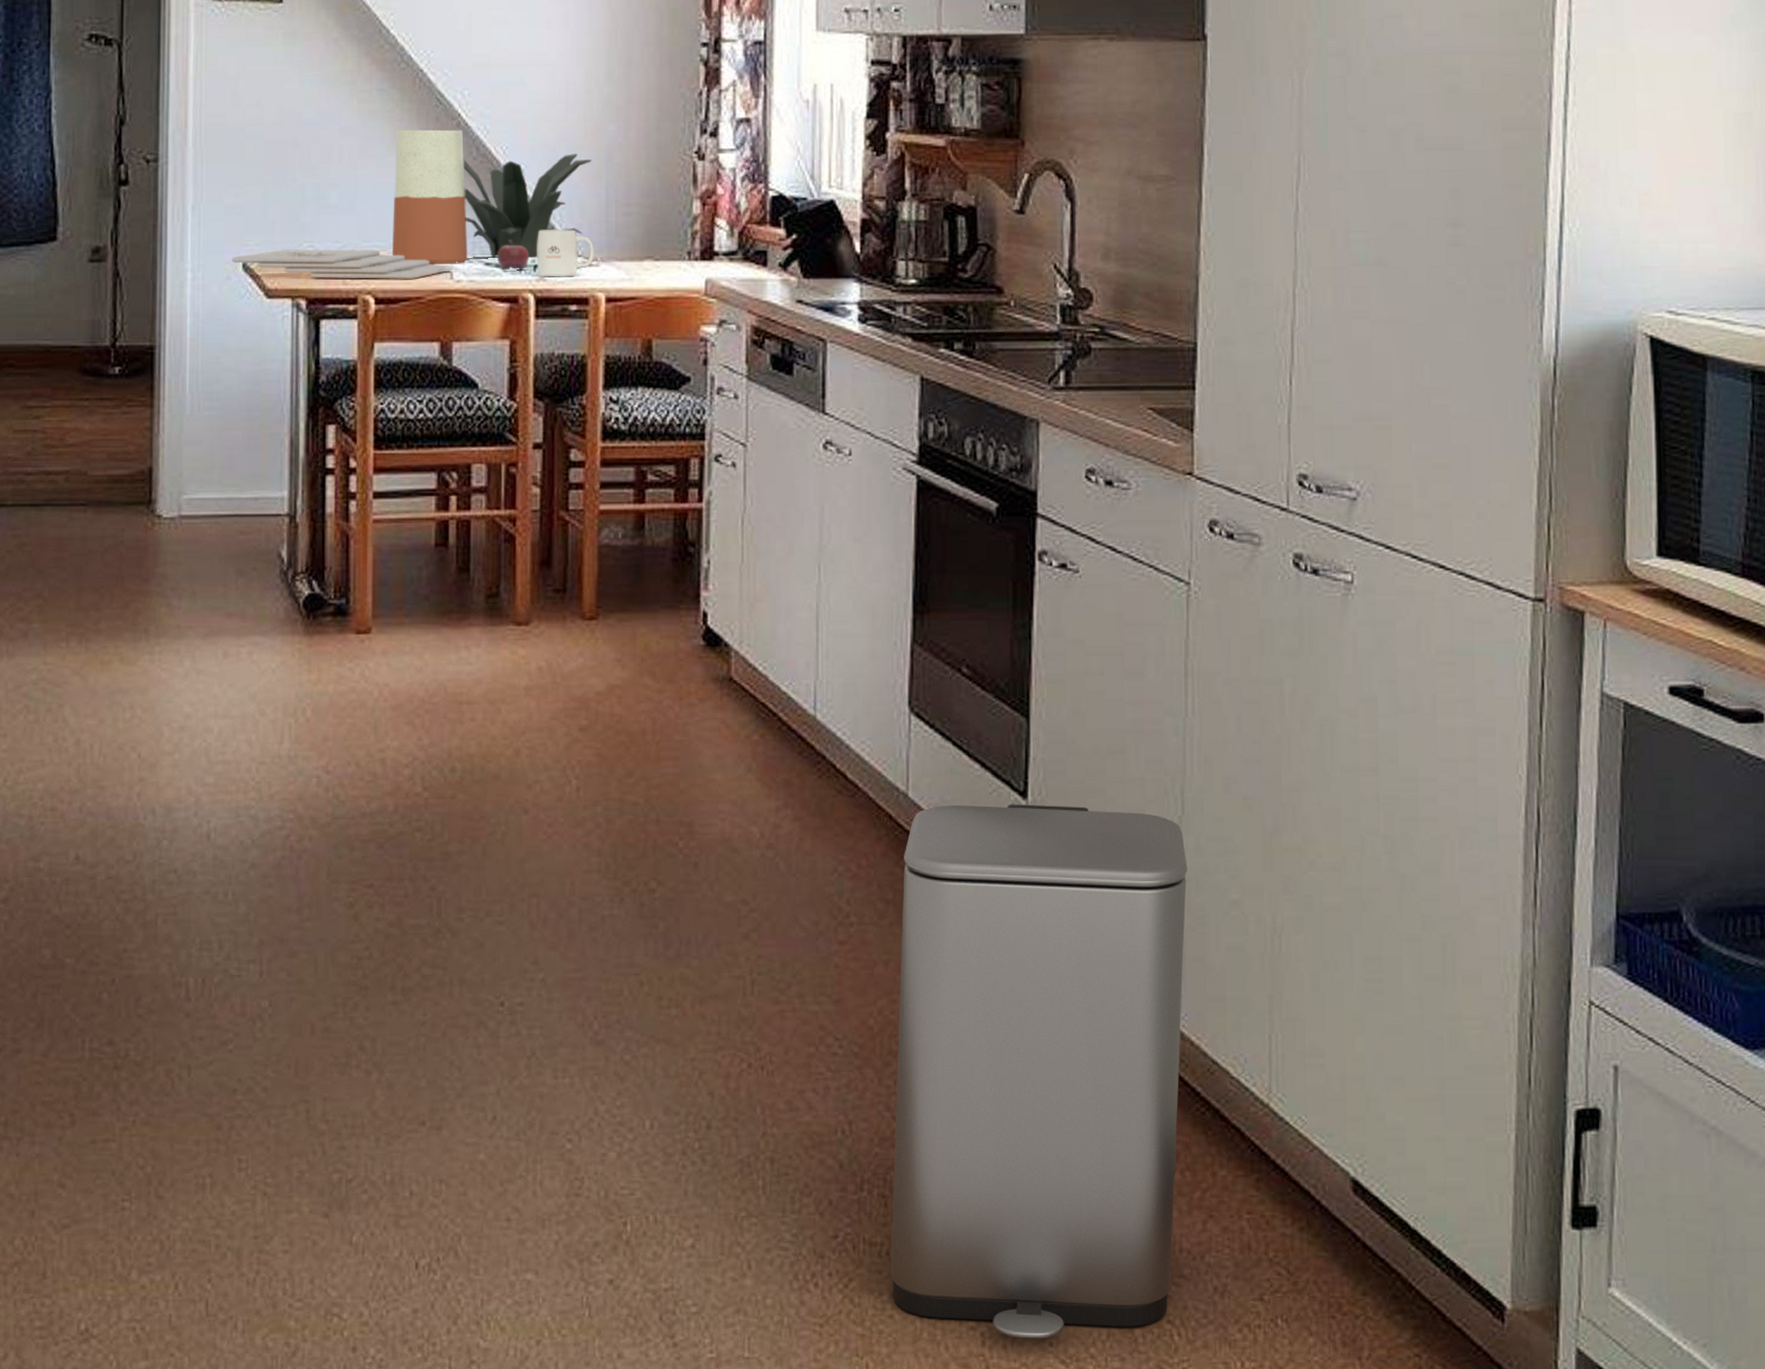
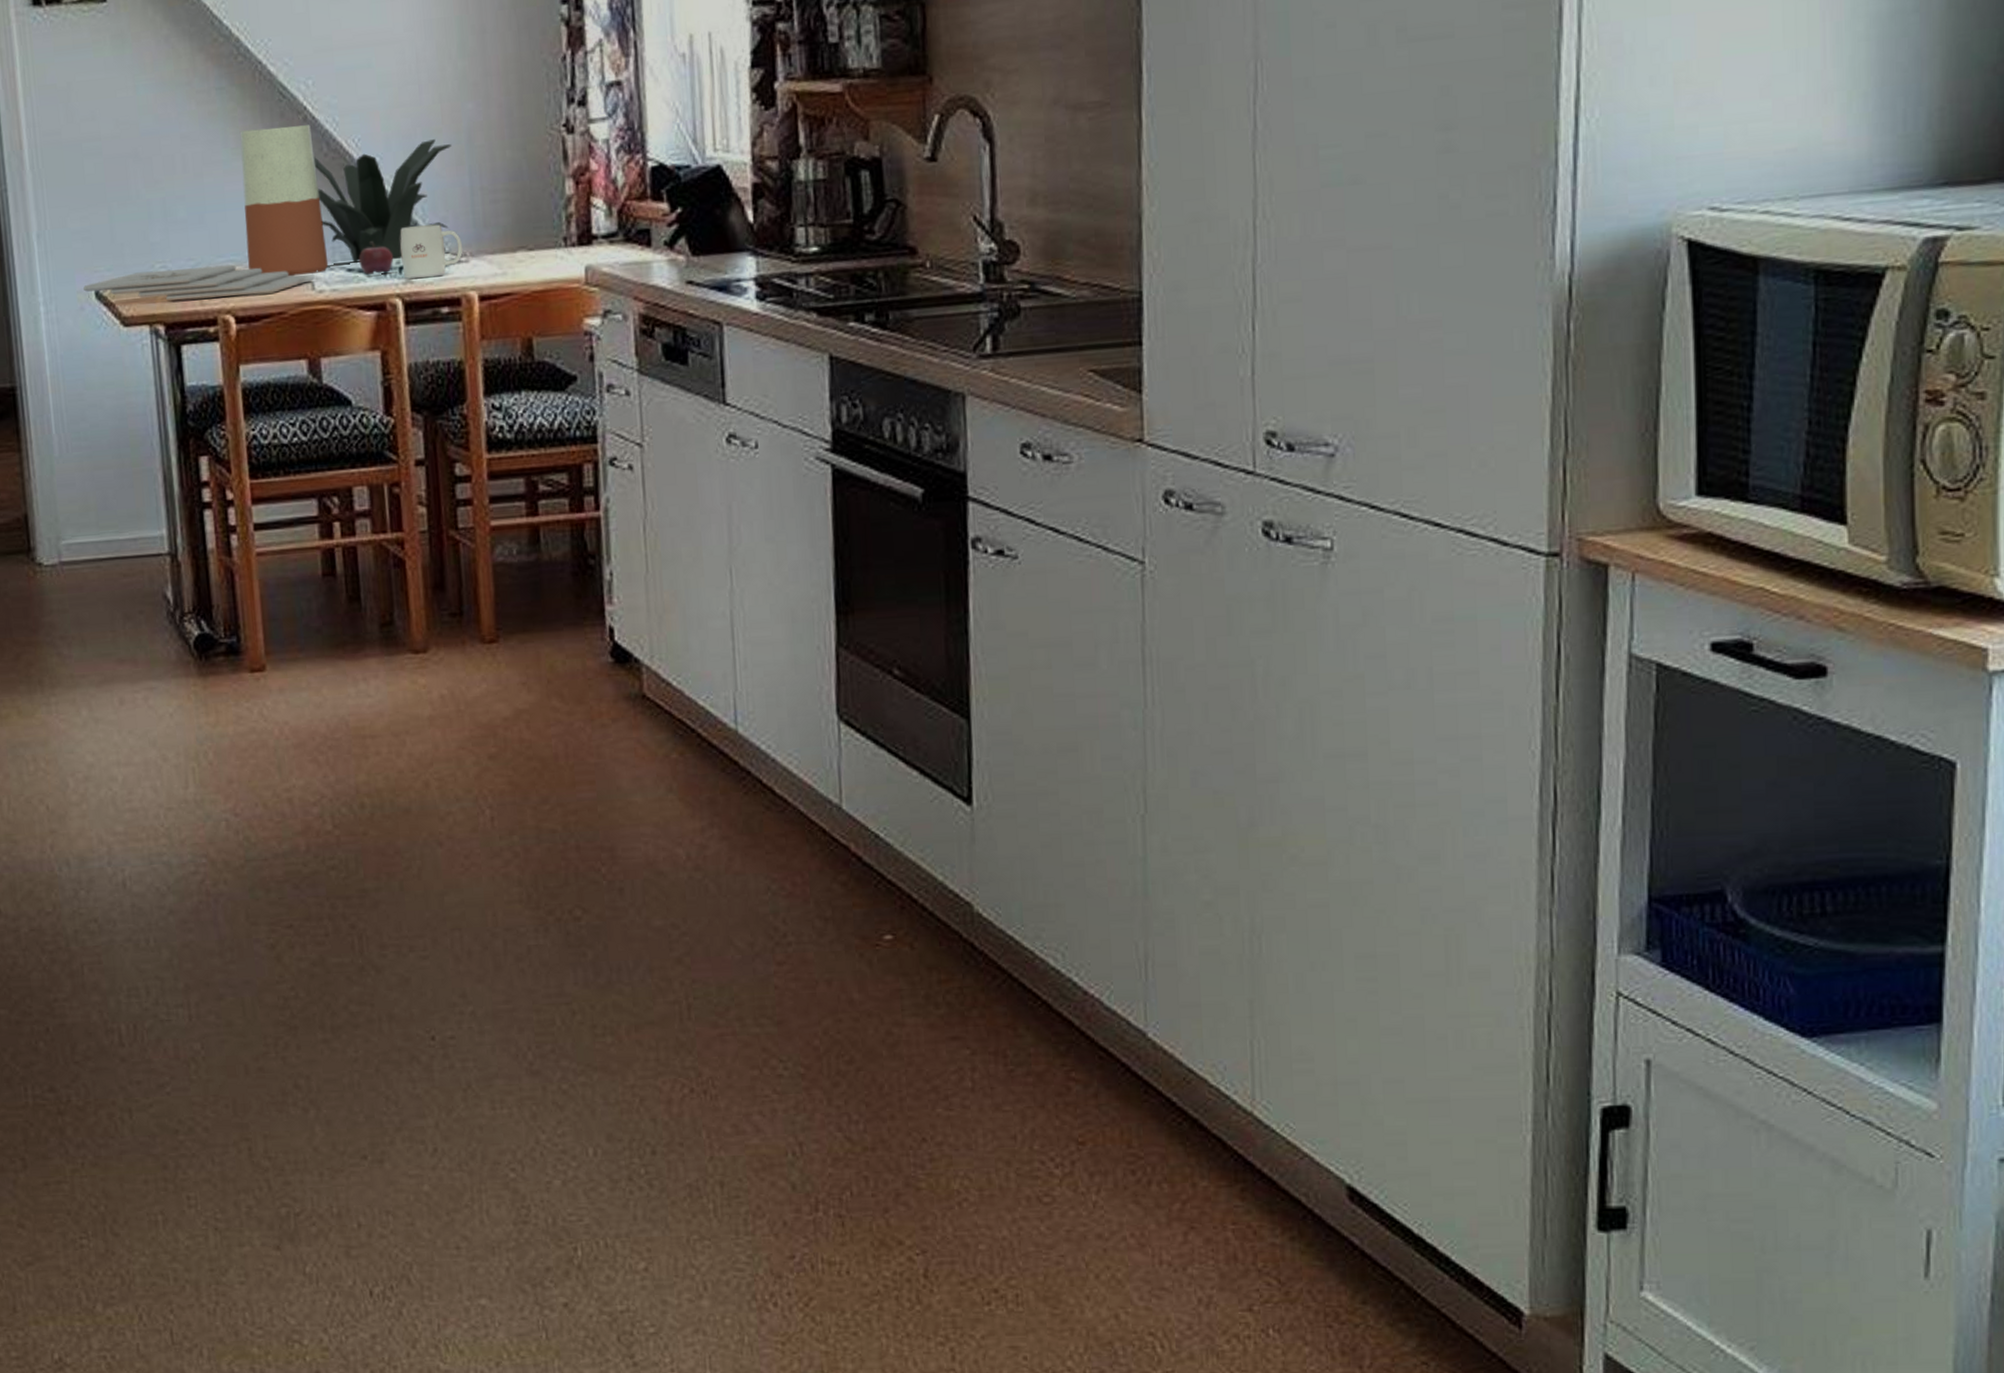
pedal bin: present [890,804,1188,1340] -> none [841,810,1153,1354]

